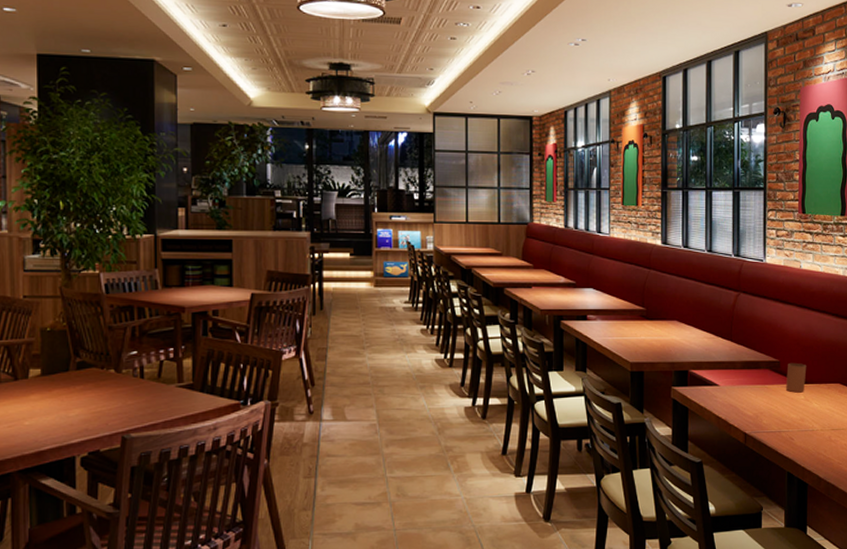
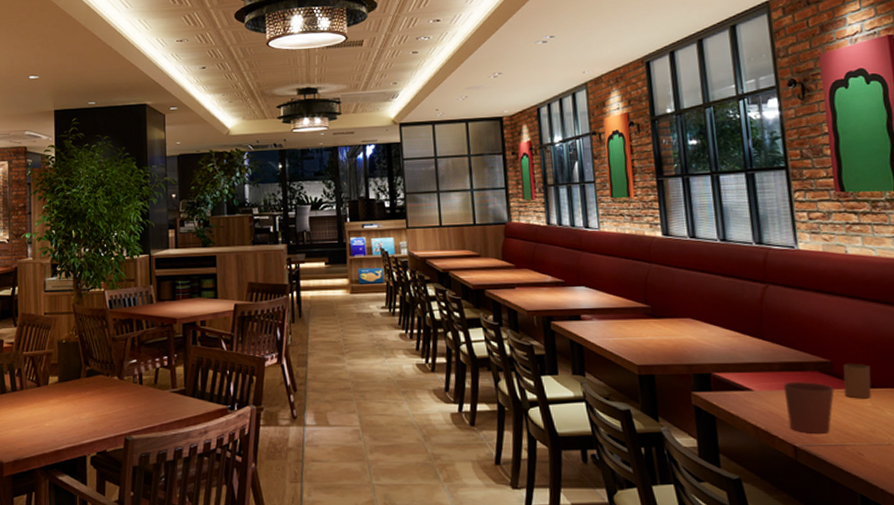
dixie cup: none [742,378,779,422] -> present [783,382,834,434]

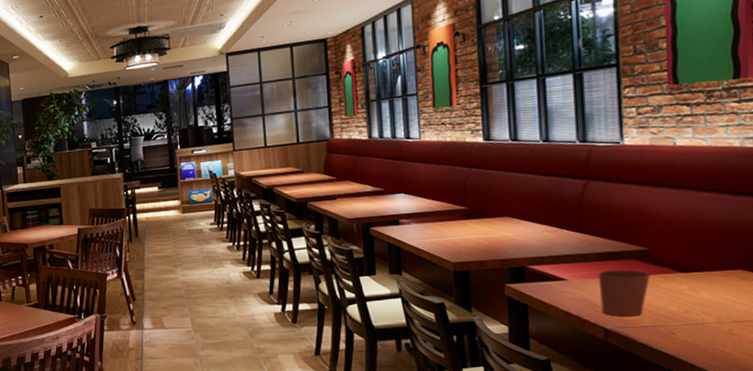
cup: present [843,363,872,399] -> none [660,249,691,283]

